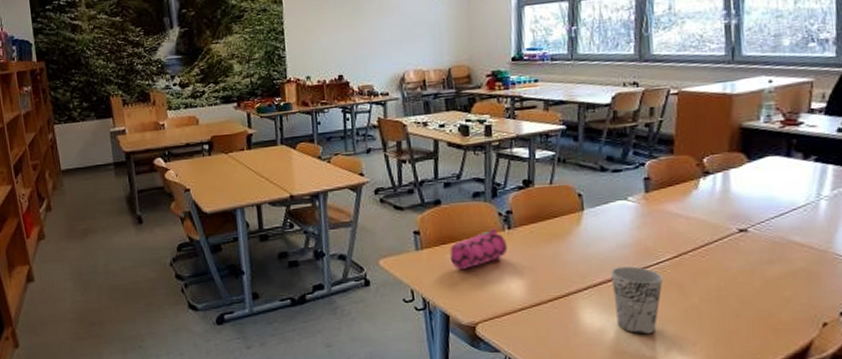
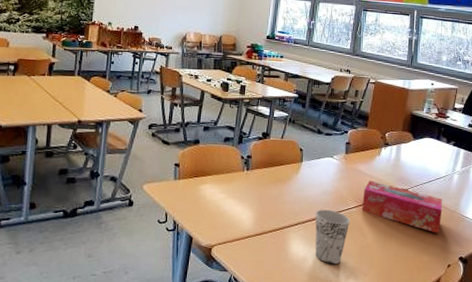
pencil case: present [450,228,508,269] -> none [200,168,245,199]
tissue box: none [678,223,806,284] -> present [362,180,443,234]

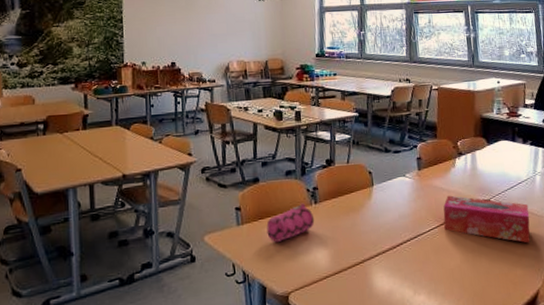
pencil case: none [200,168,245,199] -> present [266,203,315,242]
cup: present [315,209,350,265] -> none [396,233,434,294]

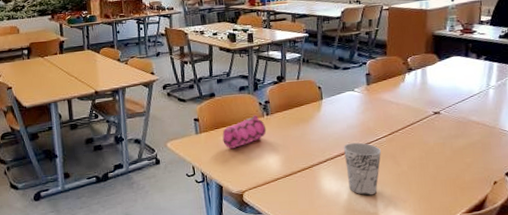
cup: none [396,233,434,294] -> present [344,142,381,196]
tissue box: present [443,195,531,243] -> none [391,108,481,152]

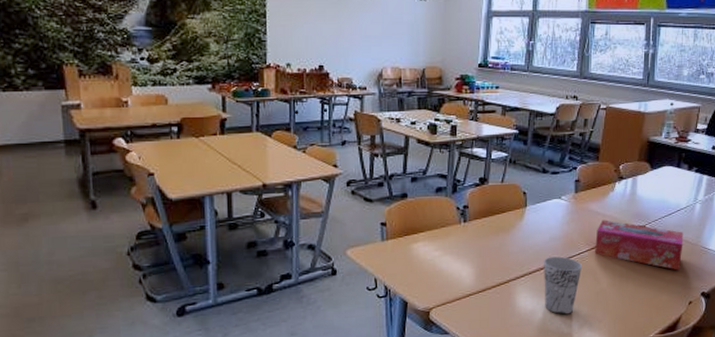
pencil case: present [222,114,267,149] -> none [412,221,462,259]
tissue box: none [391,108,481,152] -> present [595,220,684,270]

